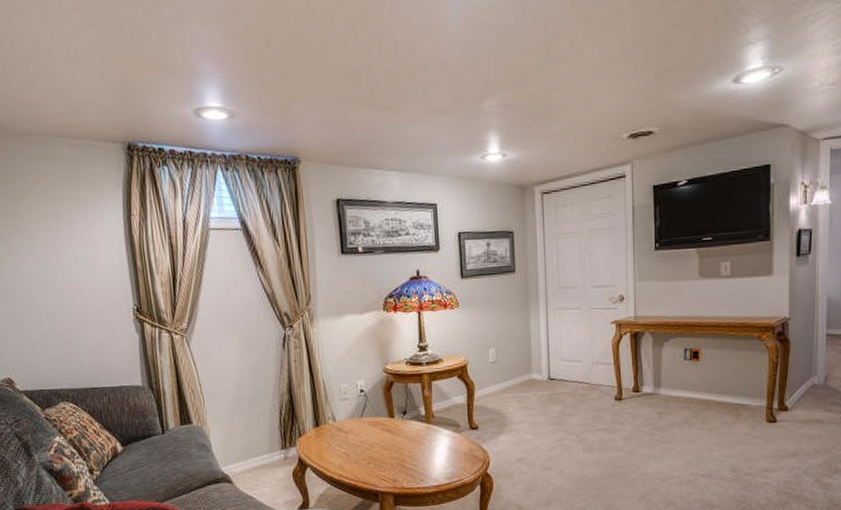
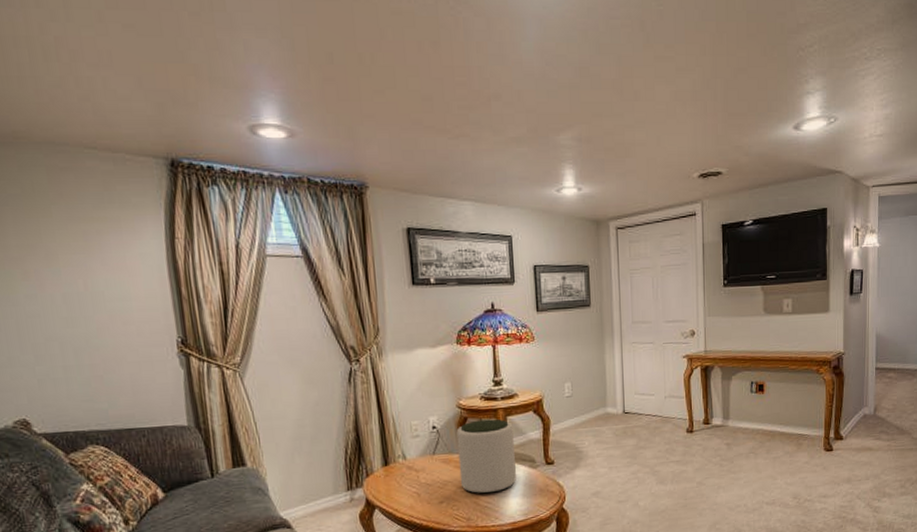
plant pot: none [383,383,441,457] -> present [456,419,516,494]

